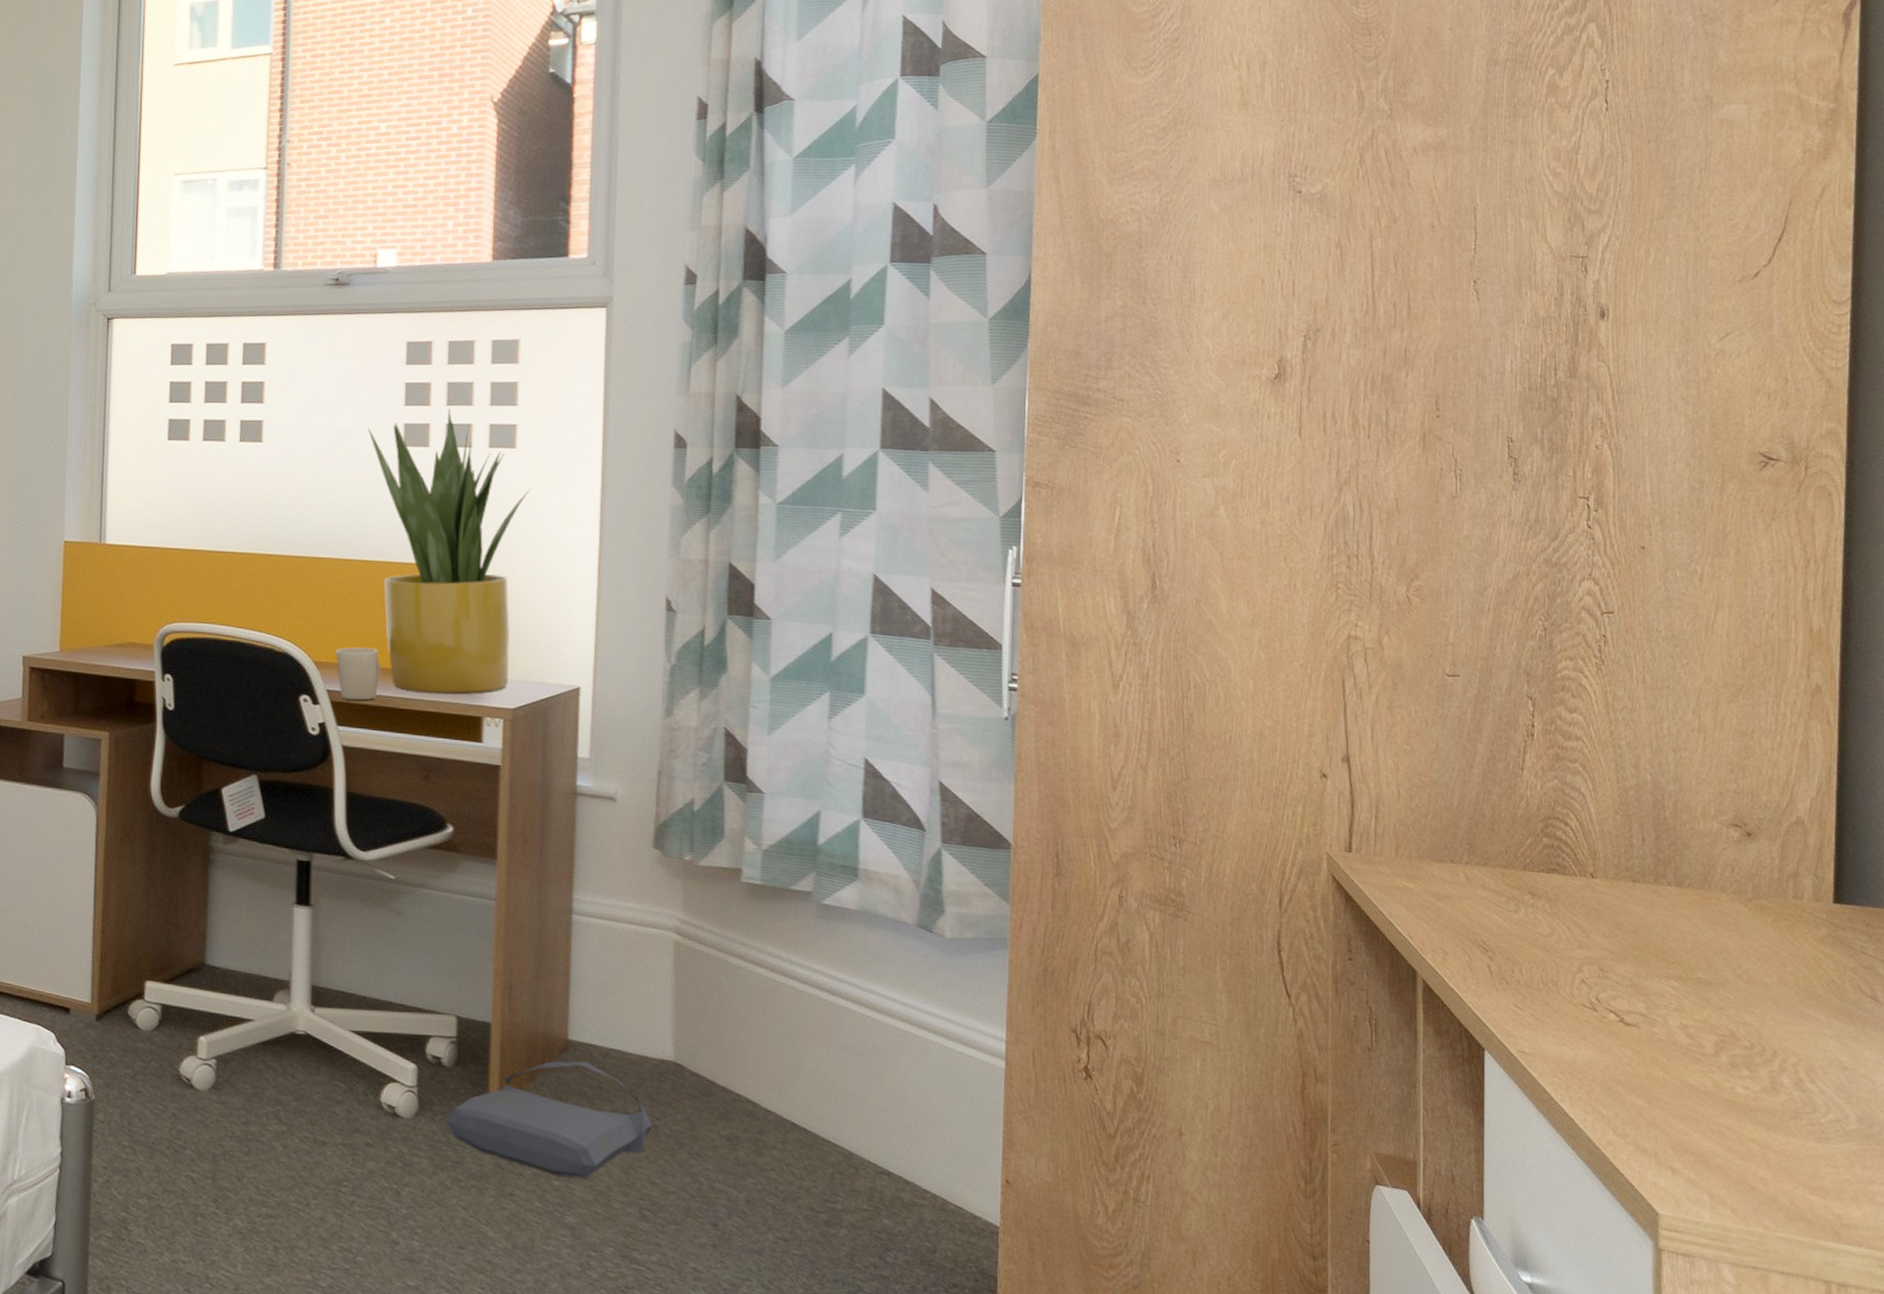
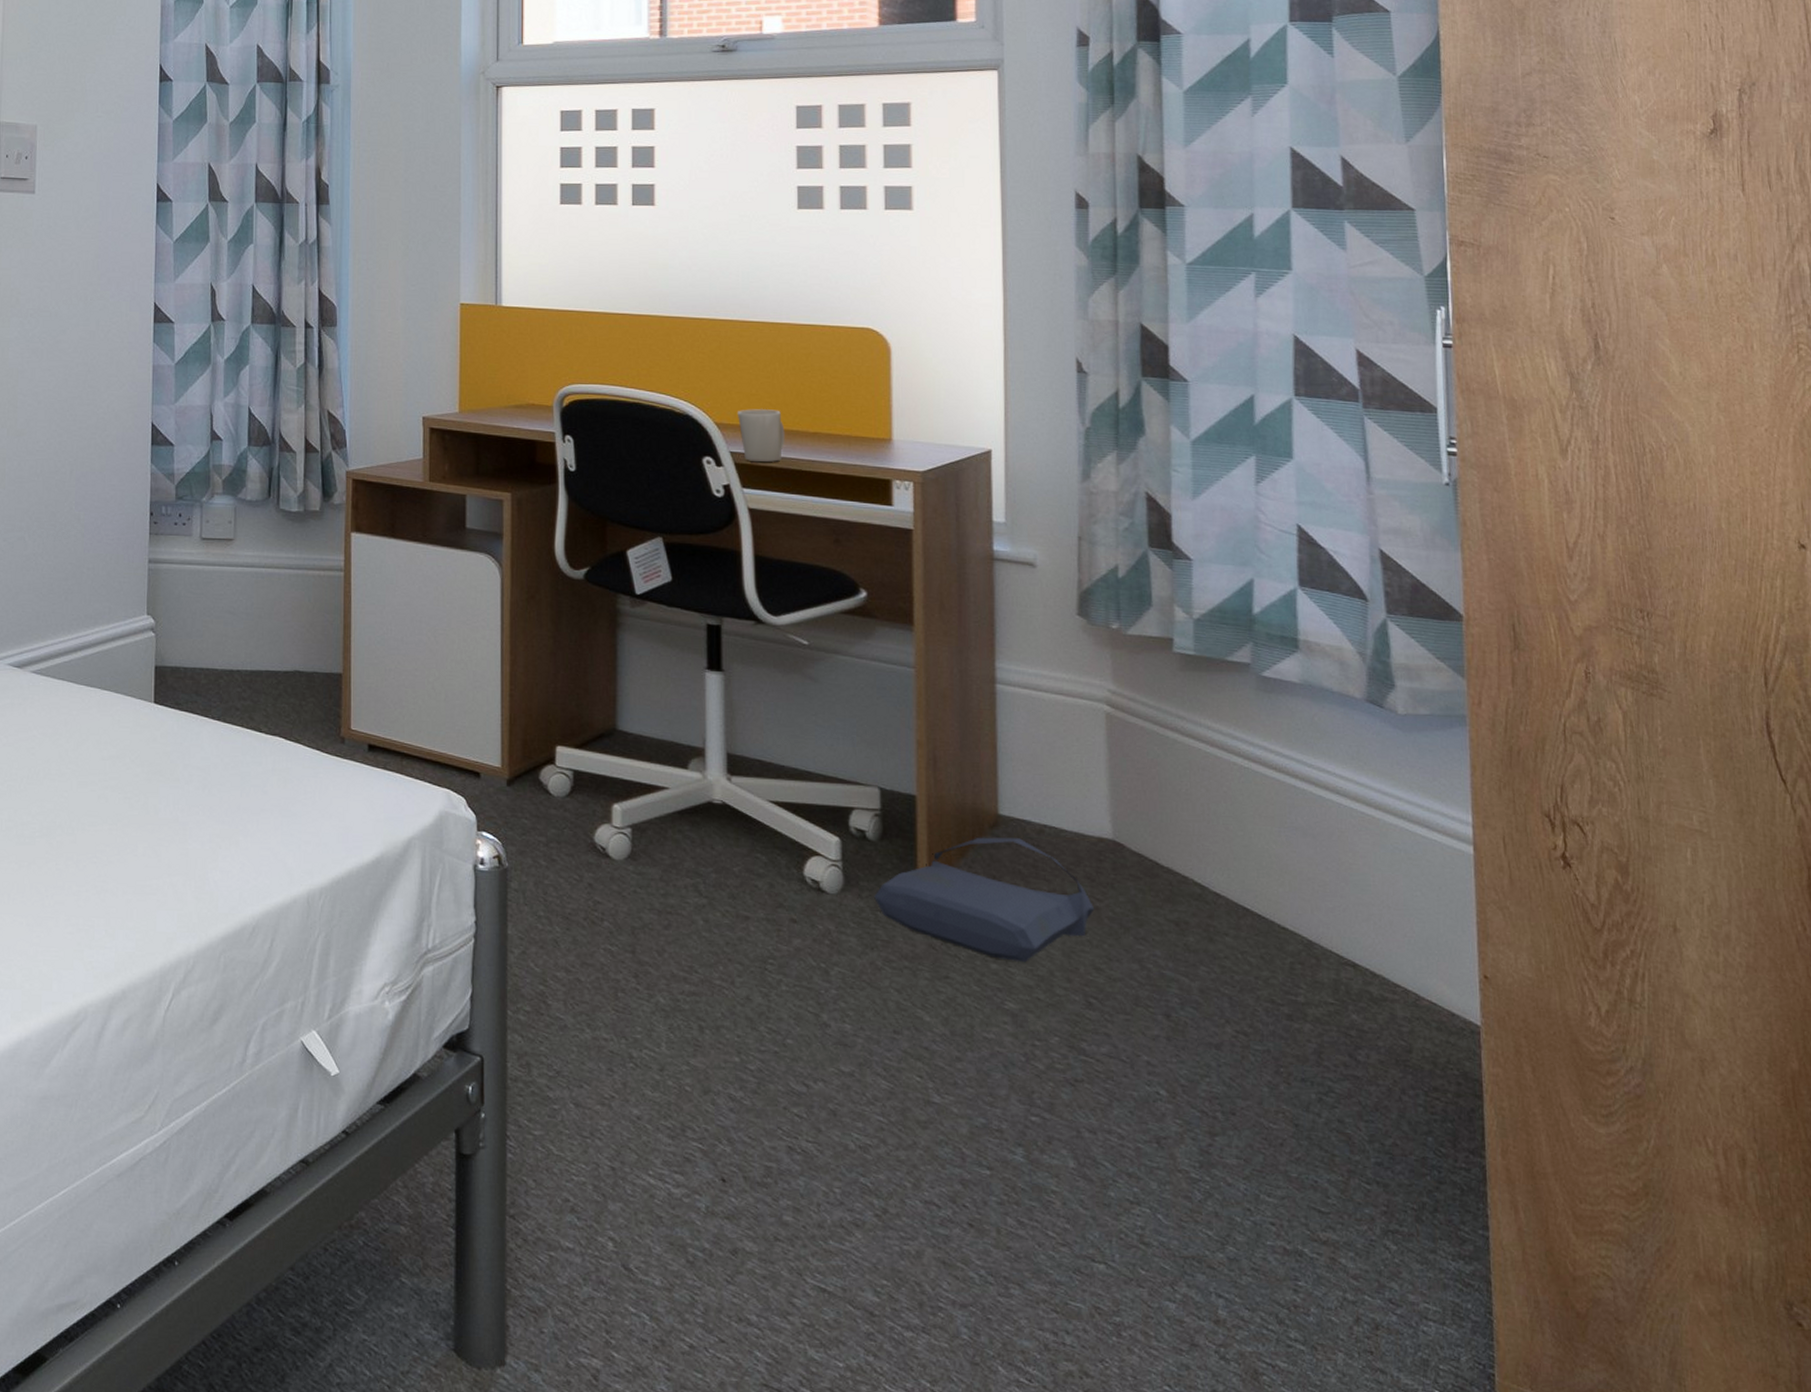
planter: present [368,408,530,694] -> none [761,171,929,456]

